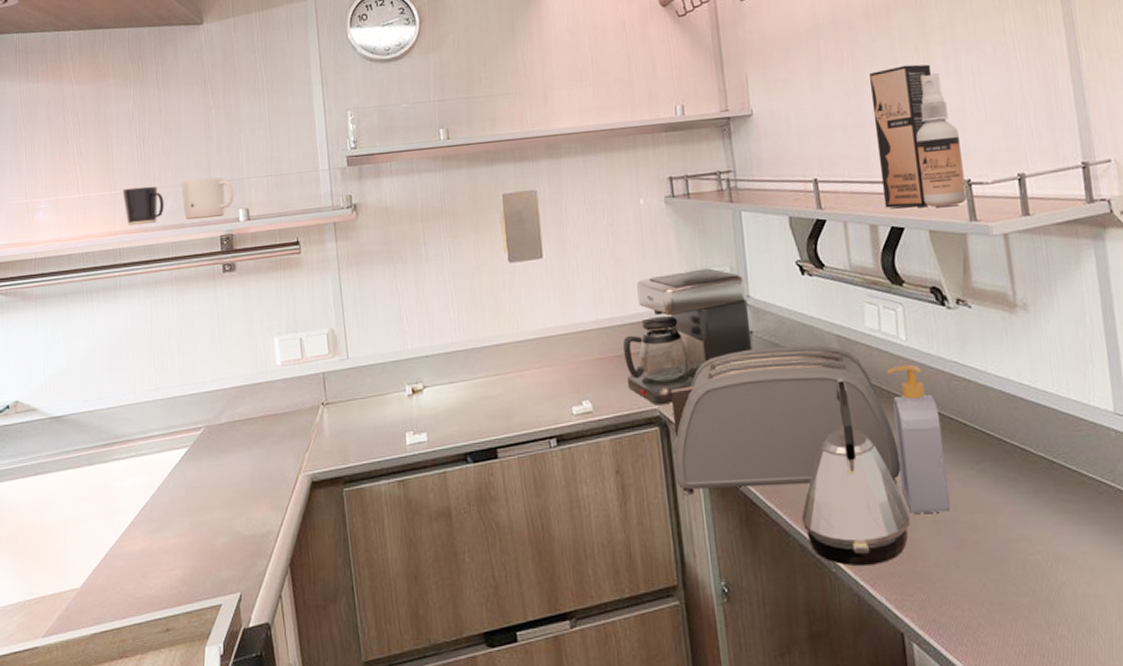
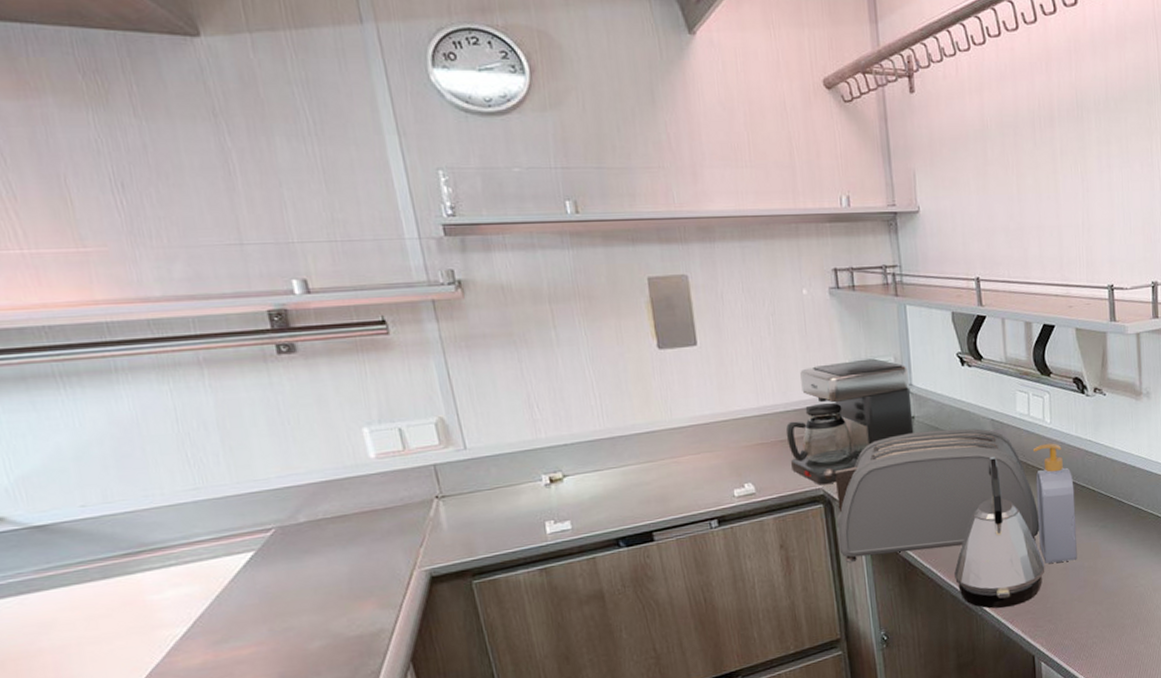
mug: present [123,186,164,226] -> none [98,245,173,294]
mug: present [181,177,234,220] -> none [195,238,282,291]
spray bottle: present [870,64,967,208] -> none [1032,175,1109,308]

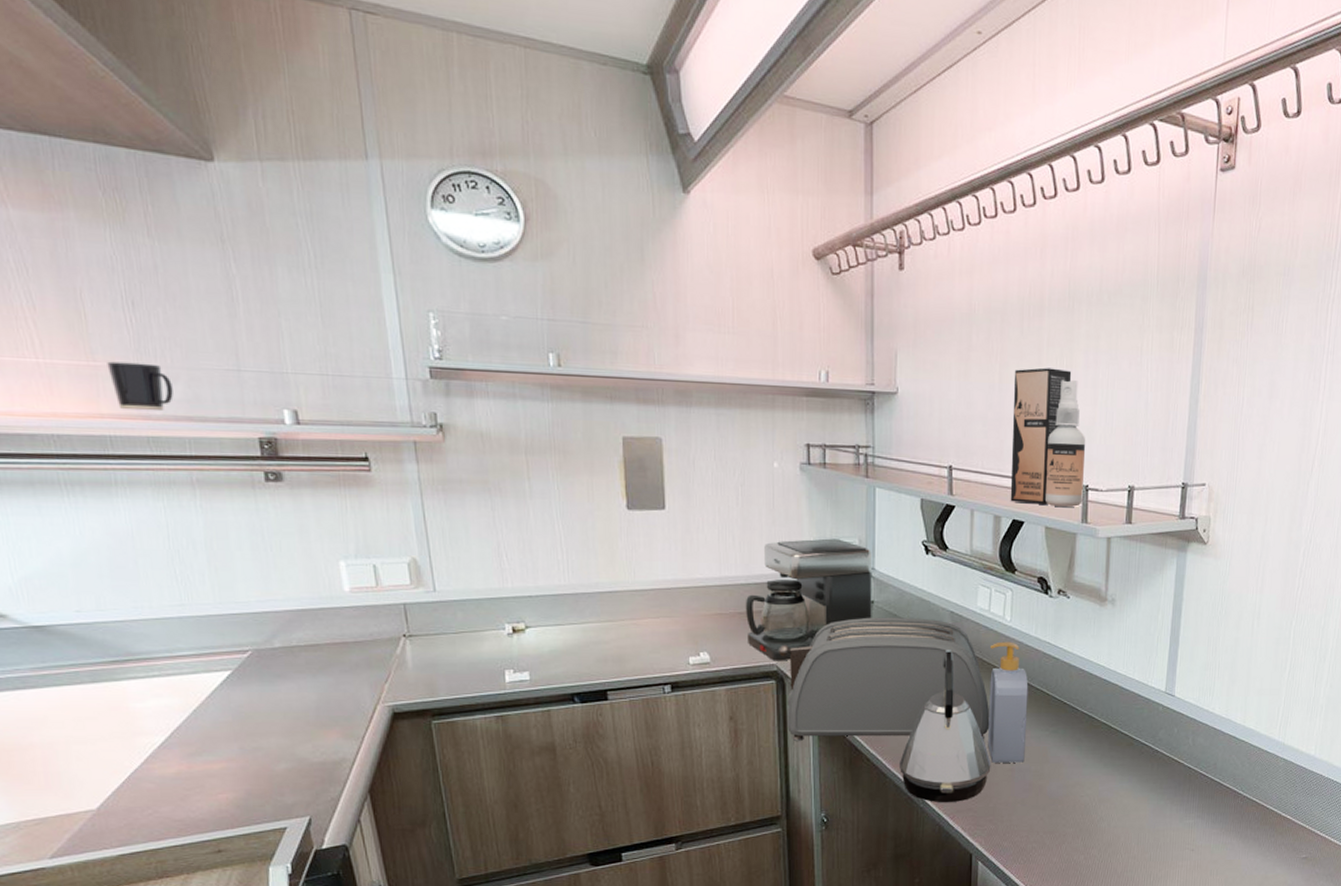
mug: none [98,245,173,294] -> present [107,361,173,412]
spray bottle: none [1032,175,1109,308] -> present [1010,367,1086,507]

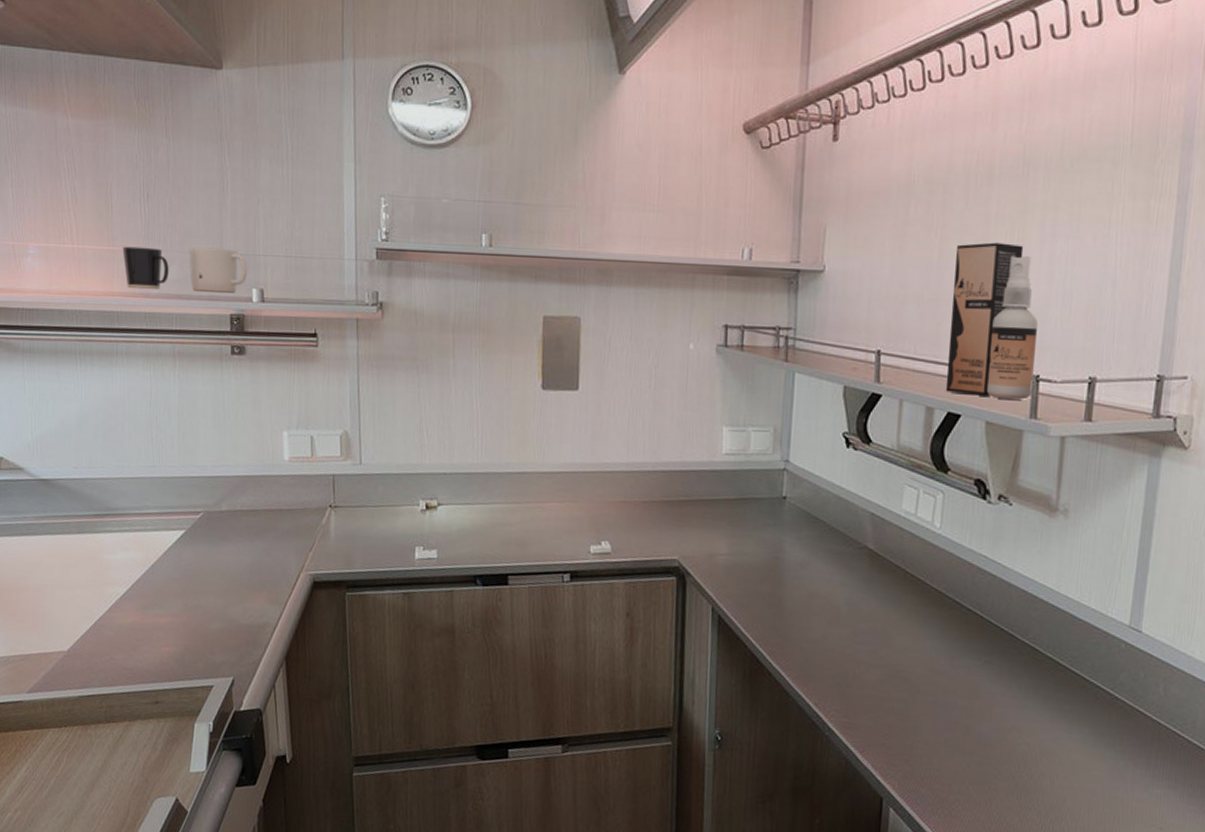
mug: none [196,363,276,416] -> present [189,247,248,294]
coffee maker: present [745,538,873,661] -> none [650,426,788,557]
toaster: present [779,617,990,742] -> none [682,514,912,664]
kettle: present [900,650,991,802] -> none [804,556,910,734]
soap bottle: present [988,641,1029,763] -> none [907,551,959,696]

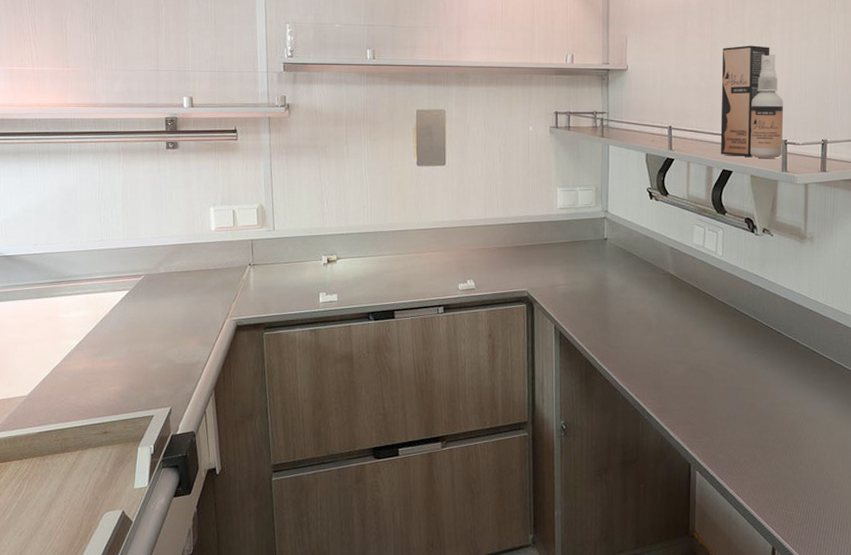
mug: present [122,246,169,290] -> none [75,67,114,101]
mug: present [189,247,248,294] -> none [131,66,180,102]

